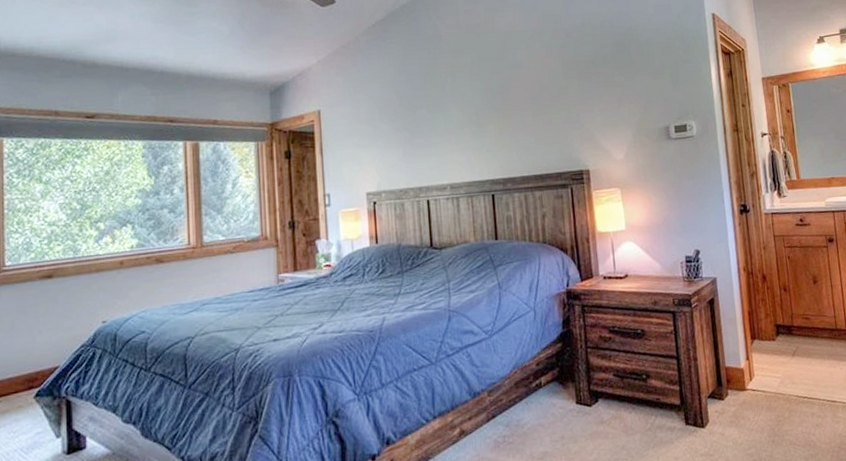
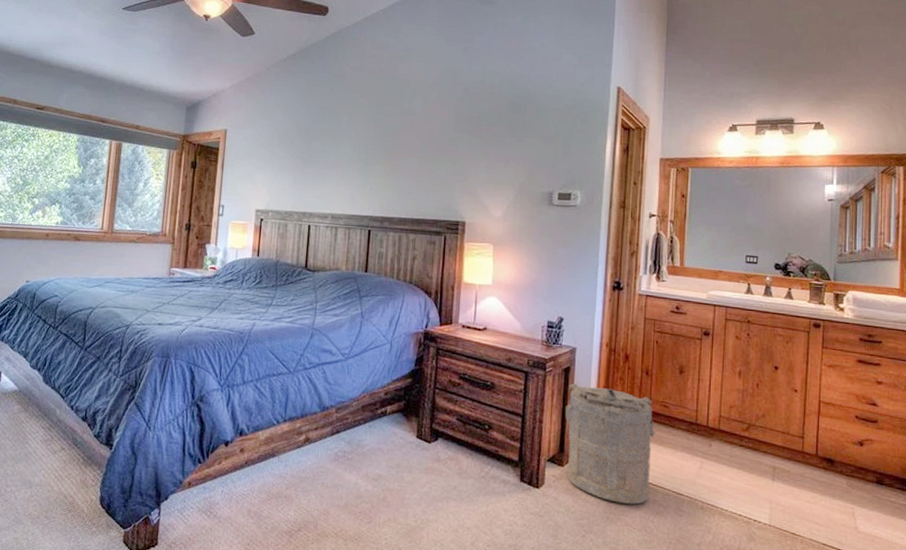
laundry hamper: none [716,311,807,424] -> present [565,383,658,505]

